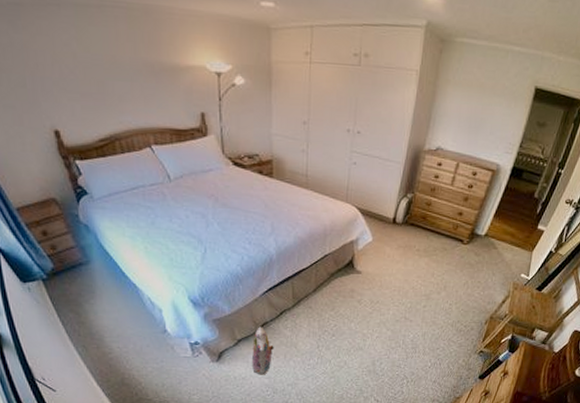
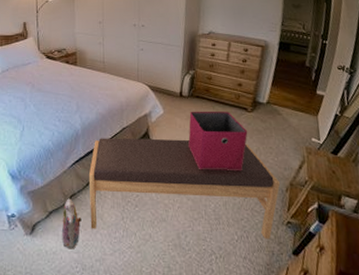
bench: none [283,265,481,366] -> present [88,138,280,239]
storage bin: none [395,240,459,304] -> present [188,111,248,171]

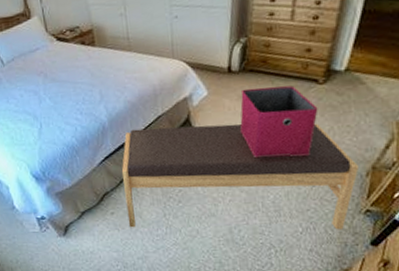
plush toy: present [62,198,82,249] -> none [96,197,118,249]

